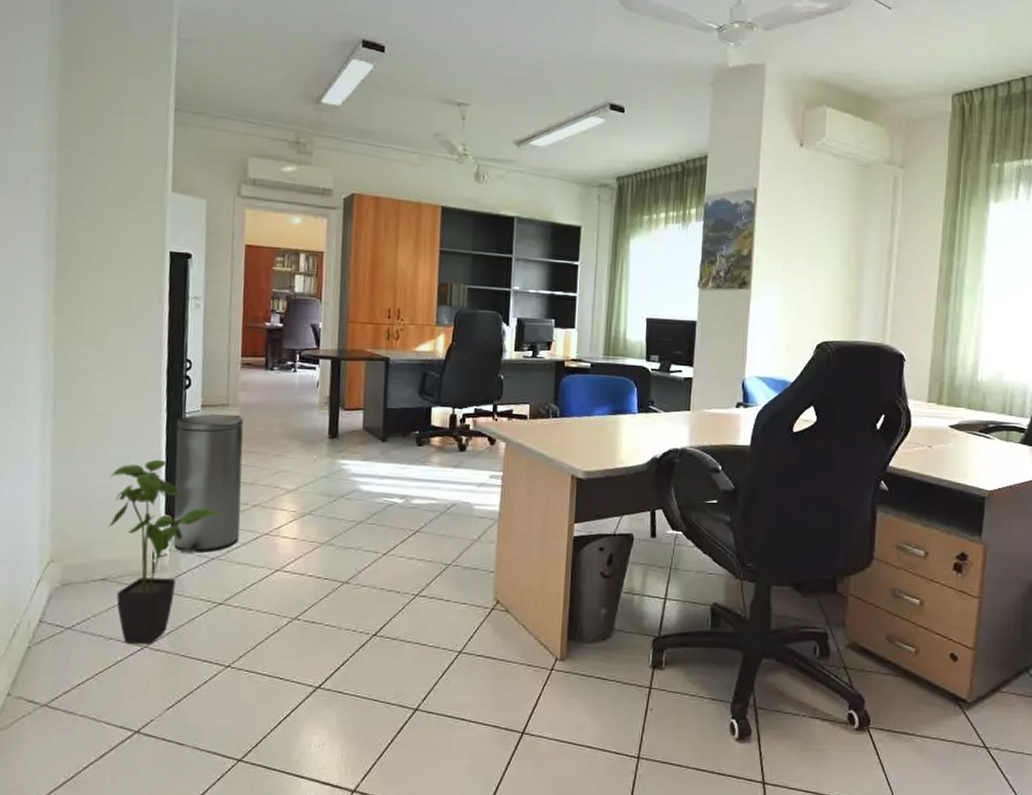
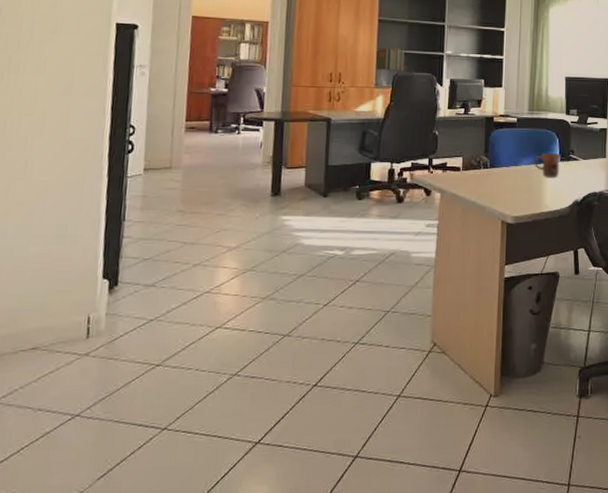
house plant: present [108,459,223,644] -> none [41,224,163,414]
pedal bin: present [173,414,244,555] -> none [110,177,187,318]
mug: none [609,403,639,431] -> present [534,154,560,178]

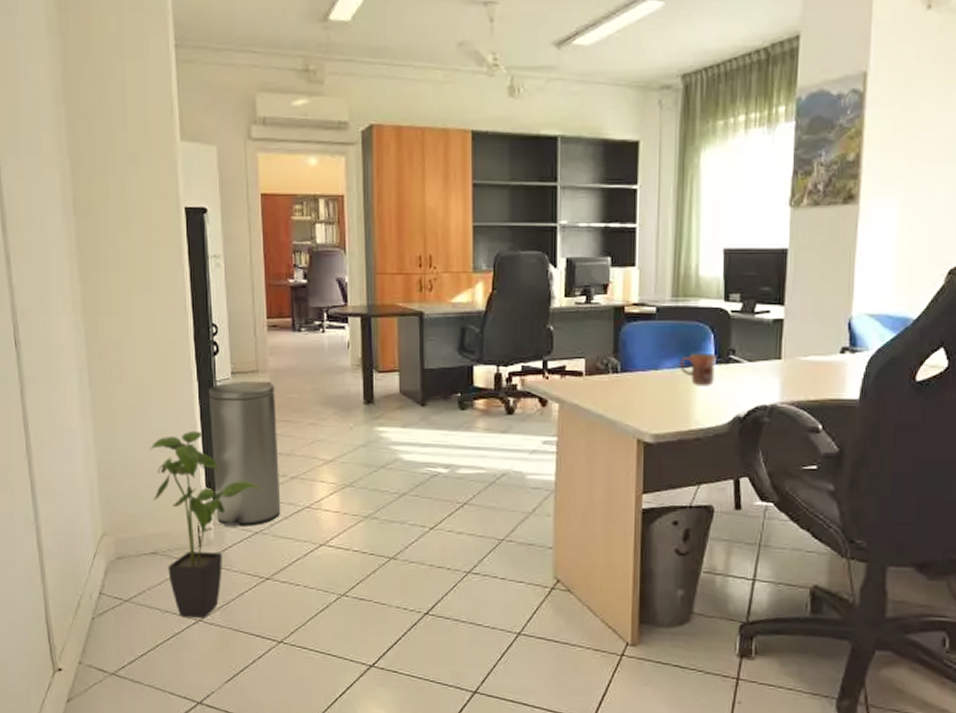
house plant: none [41,224,163,414] -> present [150,430,263,618]
pedal bin: none [110,177,187,318] -> present [208,382,281,528]
books: present [376,47,405,71] -> none [473,219,507,250]

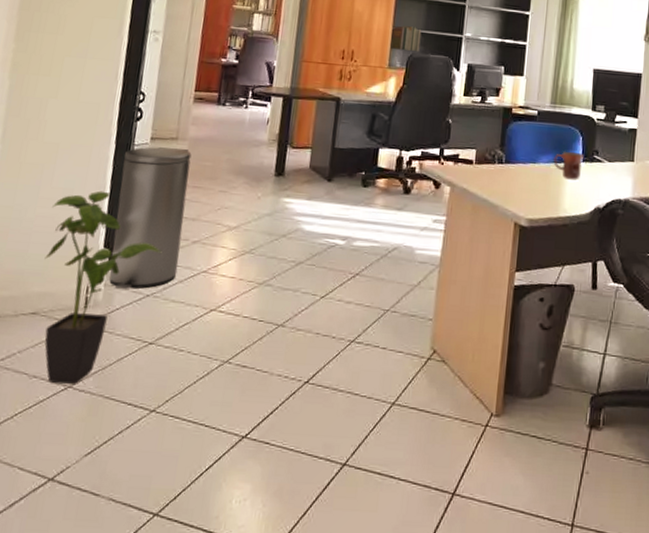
books: none [473,219,507,250] -> present [390,26,422,52]

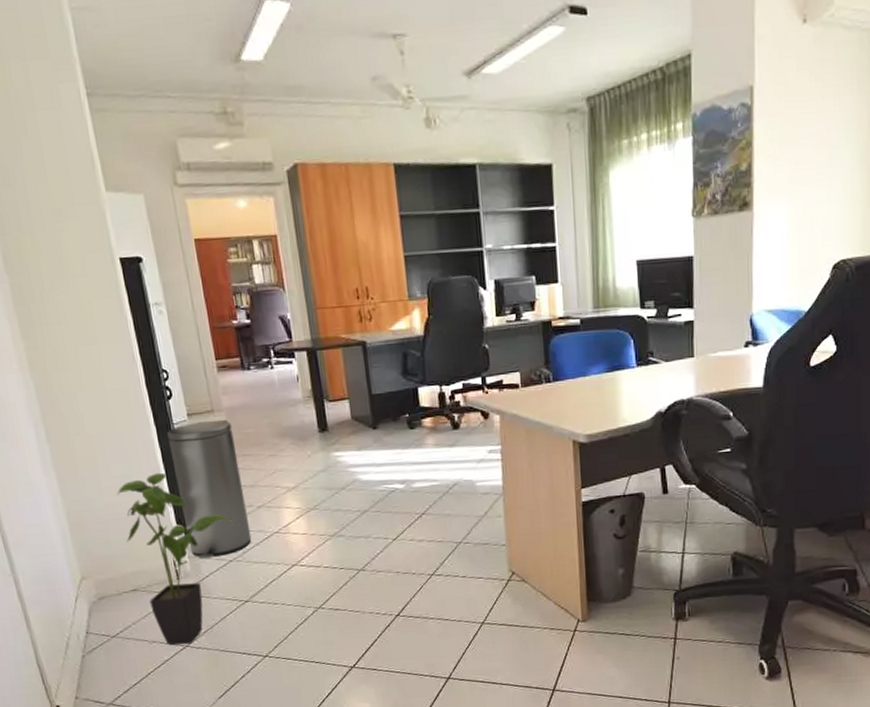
books: present [390,26,422,52] -> none [404,248,439,279]
mug: present [553,152,583,180] -> none [605,357,637,388]

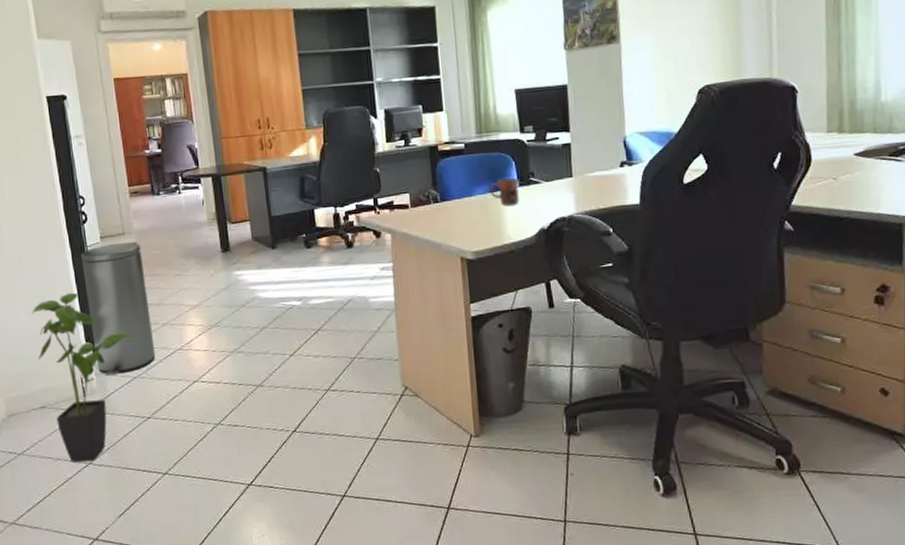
mug: none [605,357,637,388] -> present [489,178,520,207]

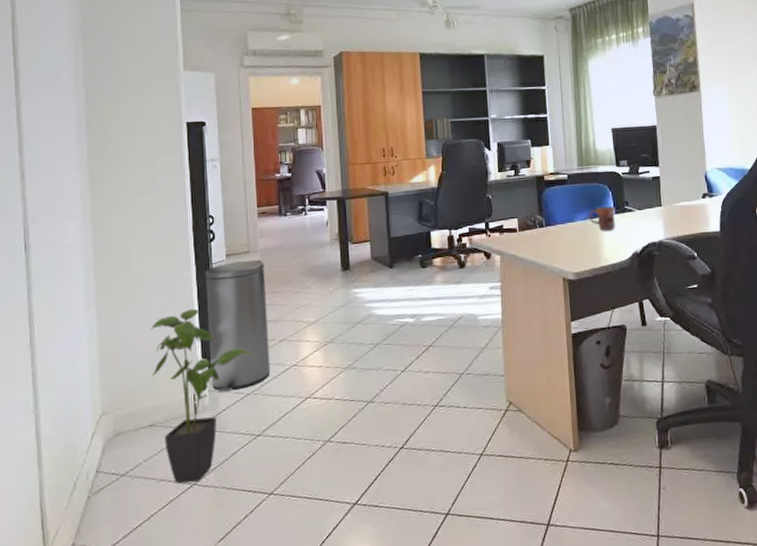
books: none [301,82,333,110] -> present [424,117,452,141]

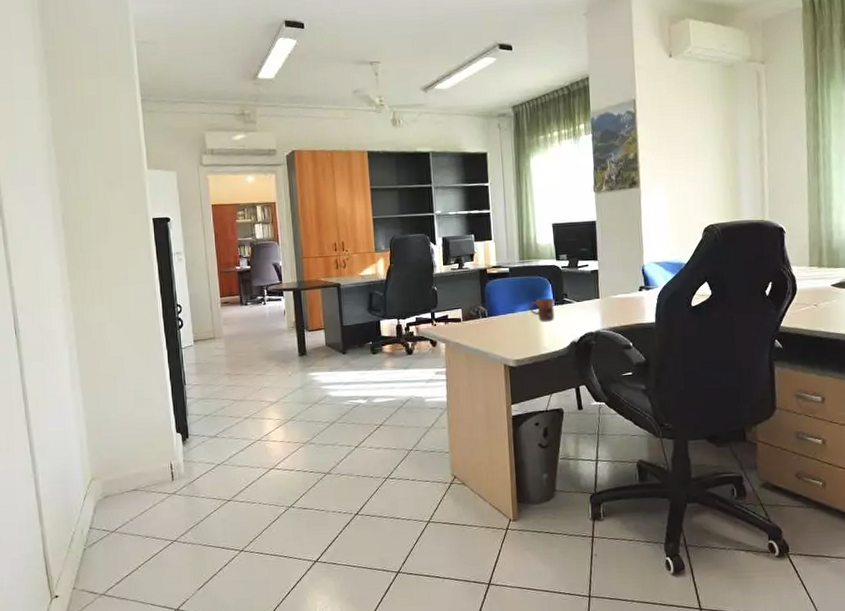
house plant: present [150,309,254,483] -> none [130,388,222,540]
pedal bin: present [205,260,271,393] -> none [175,346,238,463]
books: present [424,117,452,141] -> none [373,213,399,236]

